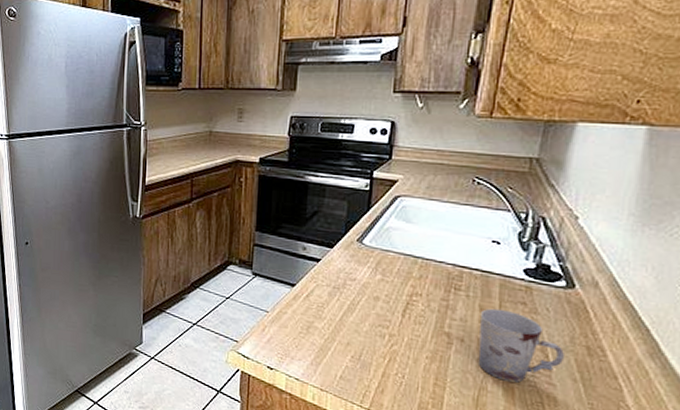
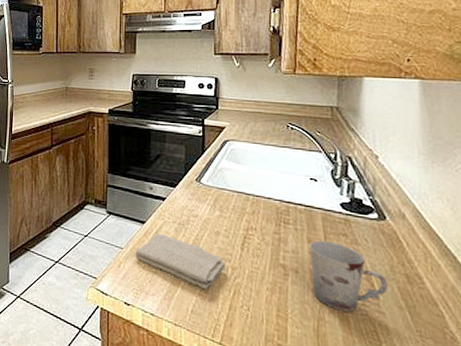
washcloth: none [281,297,383,357] -> present [135,234,225,290]

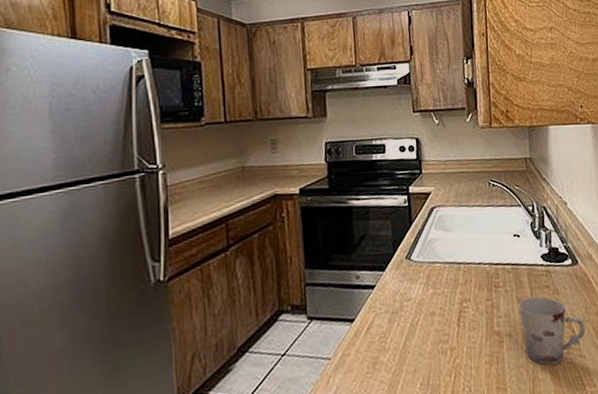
washcloth: present [135,234,225,290] -> none [345,329,444,382]

